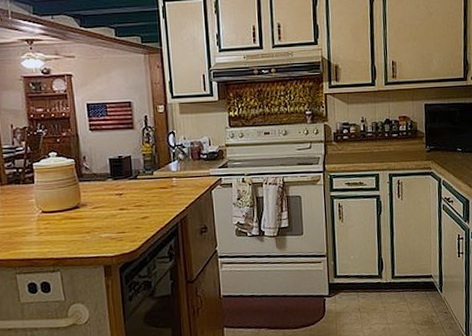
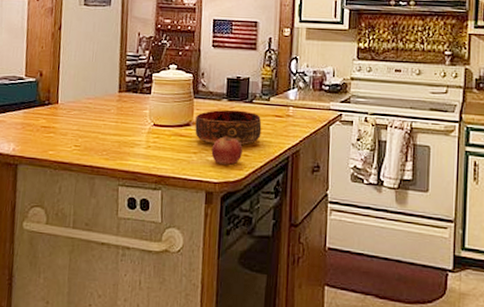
bowl: none [83,187,149,222] -> present [195,109,262,145]
apple: none [103,209,135,239] -> present [211,133,243,165]

